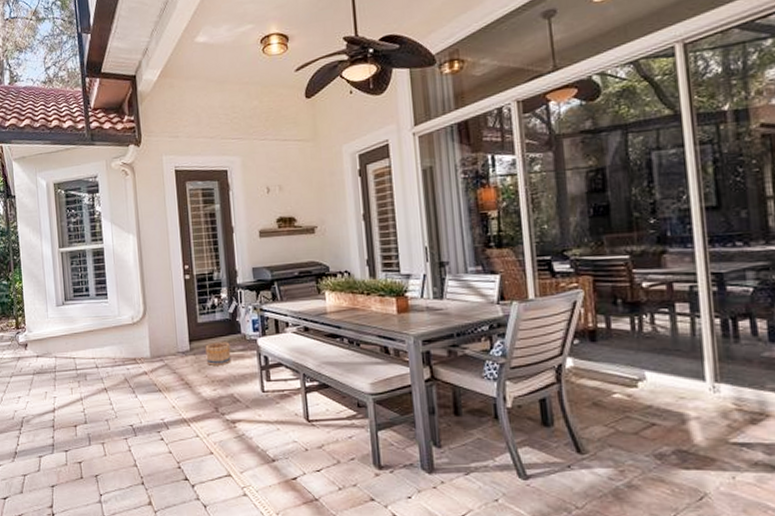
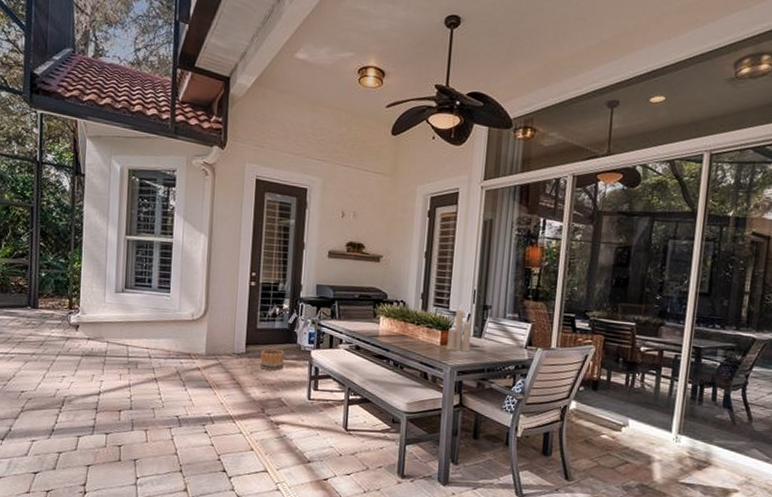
candle: none [403,265,433,318] -> present [447,304,471,352]

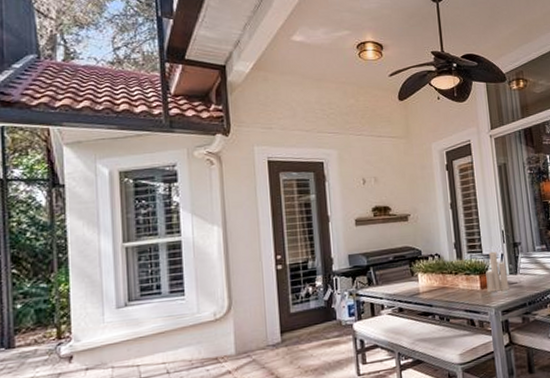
basket: present [259,348,285,371] -> none [298,329,326,356]

